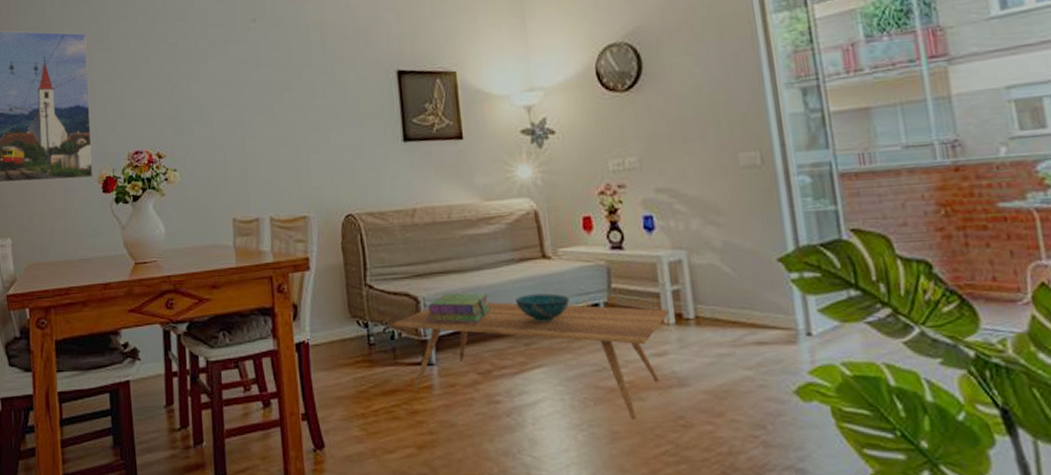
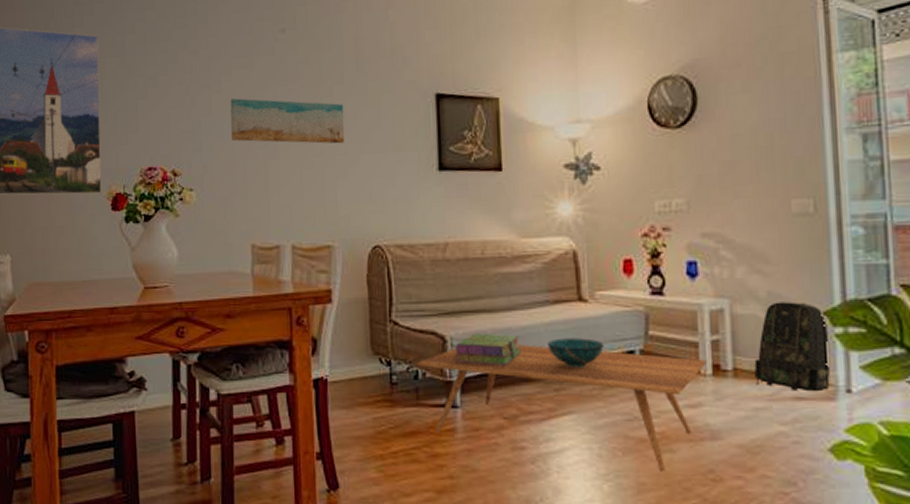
wall art: none [208,84,314,124] -> present [230,98,345,144]
backpack: none [715,250,790,337] -> present [754,302,831,392]

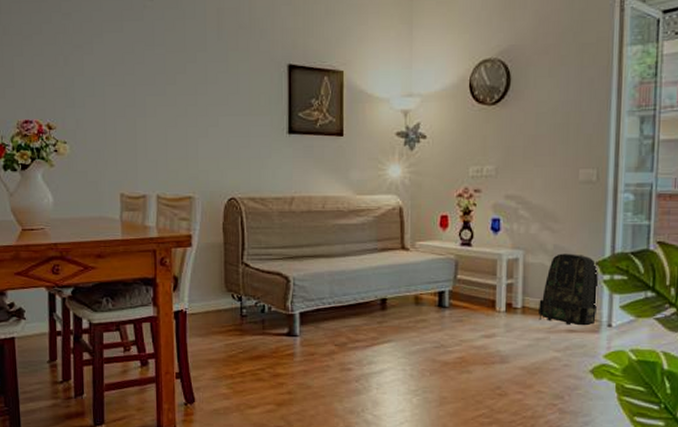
wall art: present [230,98,345,144] -> none [101,60,206,106]
coffee table: present [416,345,707,472] -> none [263,285,502,388]
stack of books: present [454,333,521,365] -> none [296,274,352,301]
decorative bowl: present [546,338,604,368] -> none [373,280,420,305]

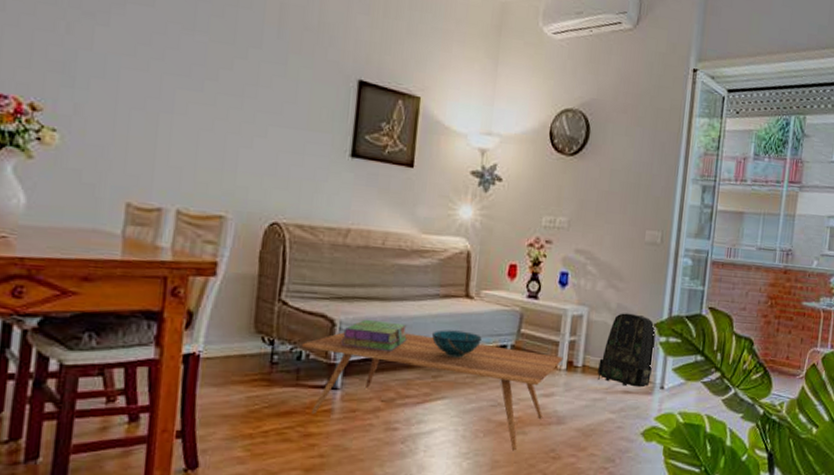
coffee table: none [263,285,502,388] -> present [301,332,563,451]
stack of books: none [296,274,352,301] -> present [341,319,407,351]
decorative bowl: none [373,280,420,305] -> present [431,330,482,358]

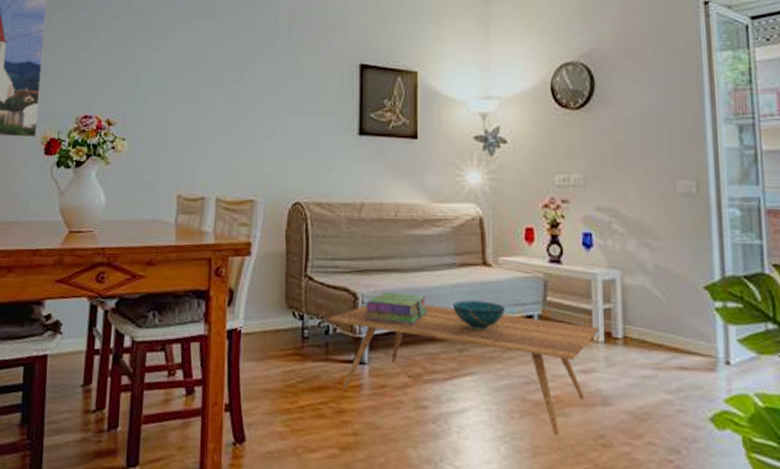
backpack: present [597,313,656,388] -> none [643,275,711,363]

